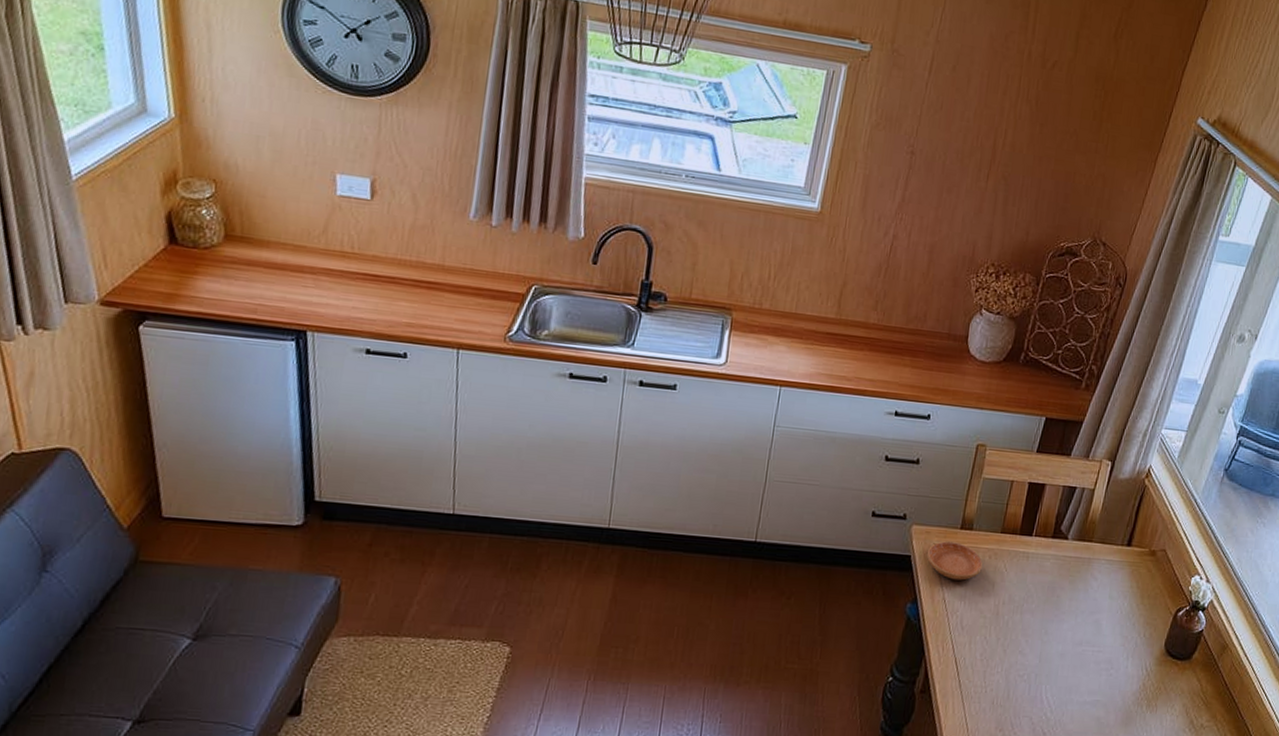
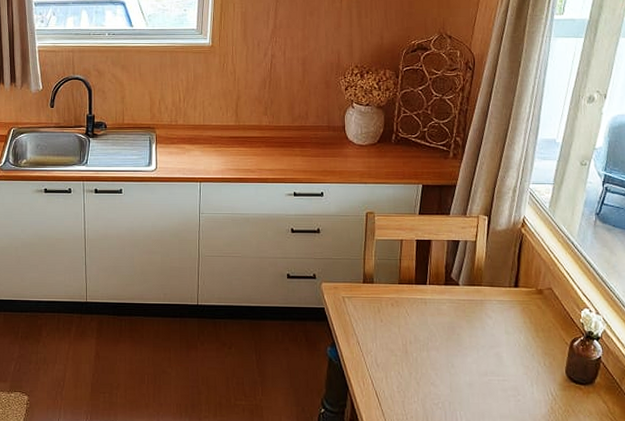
saucer: present [927,541,983,581] -> none [338,294,387,326]

